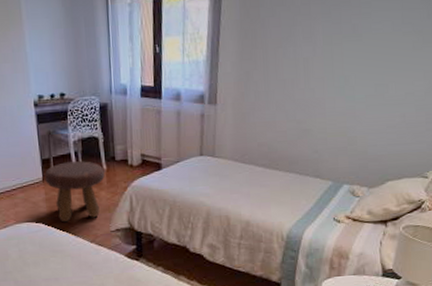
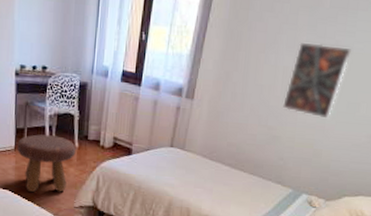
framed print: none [308,29,370,104] -> present [283,43,351,119]

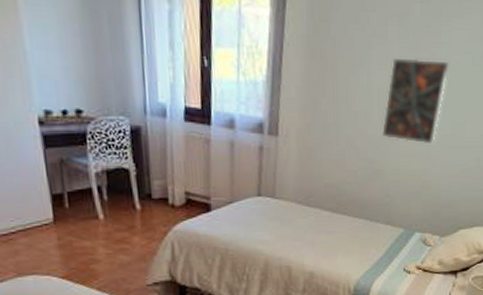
footstool: present [17,134,76,193] -> none [56,198,138,275]

